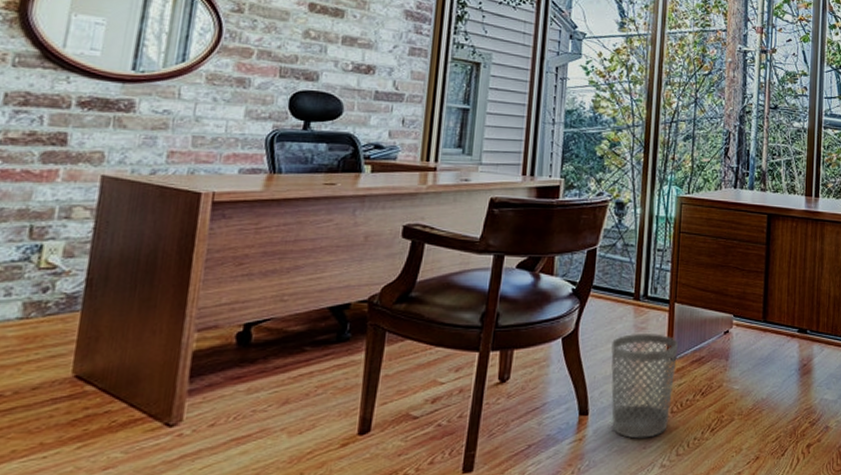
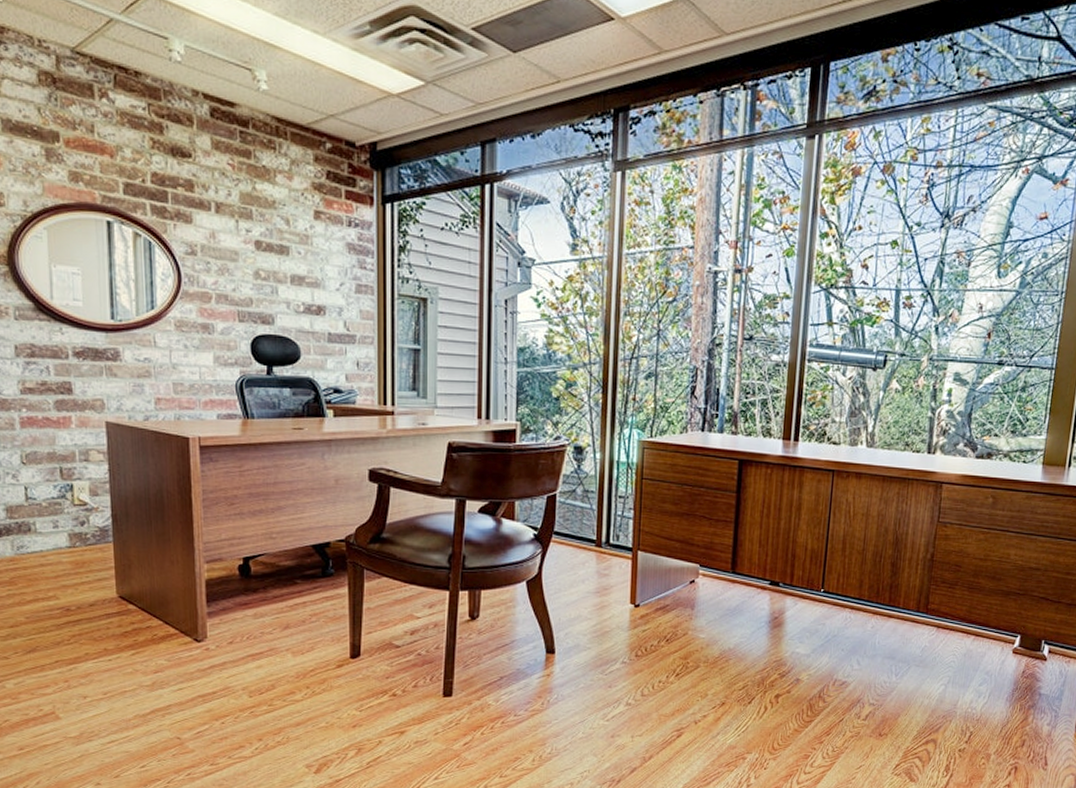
wastebasket: present [611,332,679,439] -> none [575,579,643,678]

